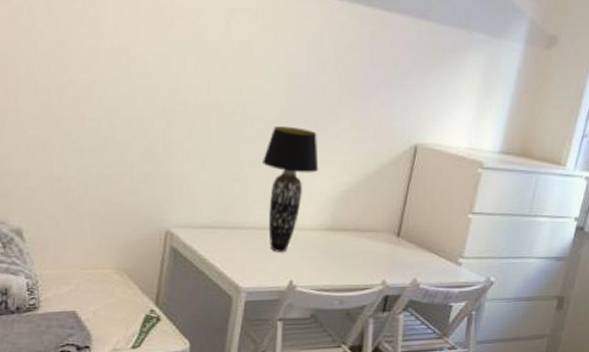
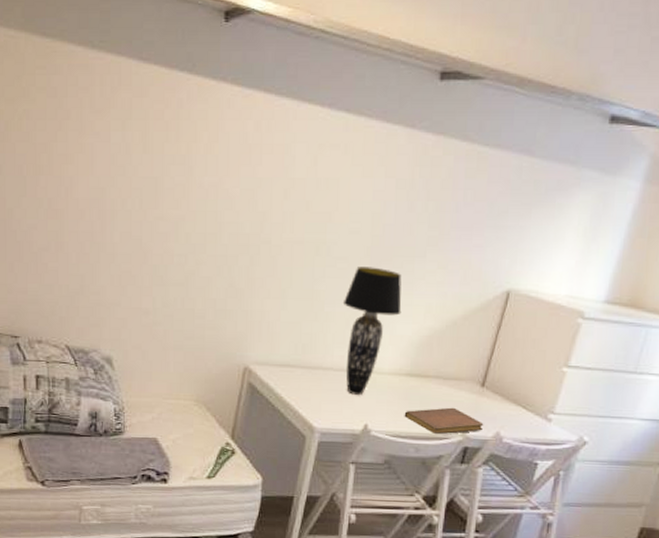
notebook: none [327,258,402,285] -> present [404,407,484,434]

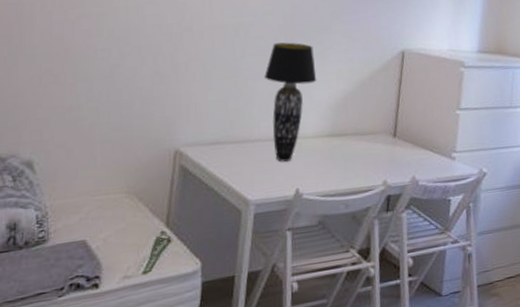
notebook: present [404,407,484,434] -> none [330,160,401,187]

